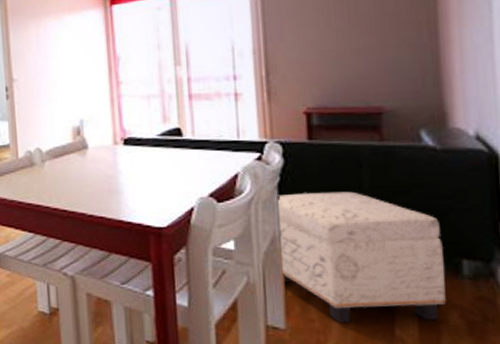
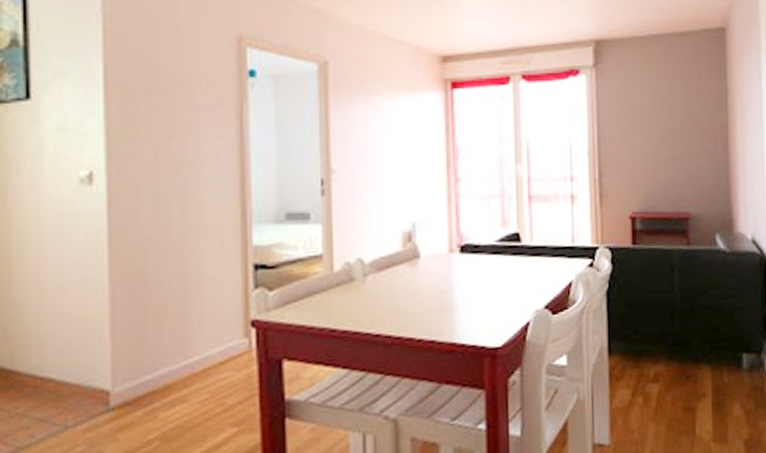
ottoman: present [277,191,446,324] -> none [605,295,731,430]

